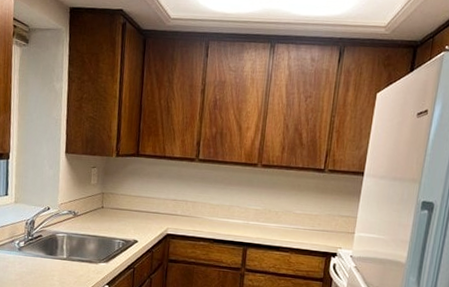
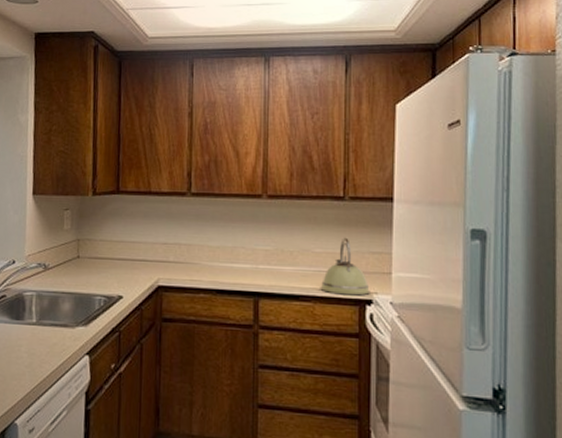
kettle: none [296,202,336,250] -> present [320,237,370,296]

